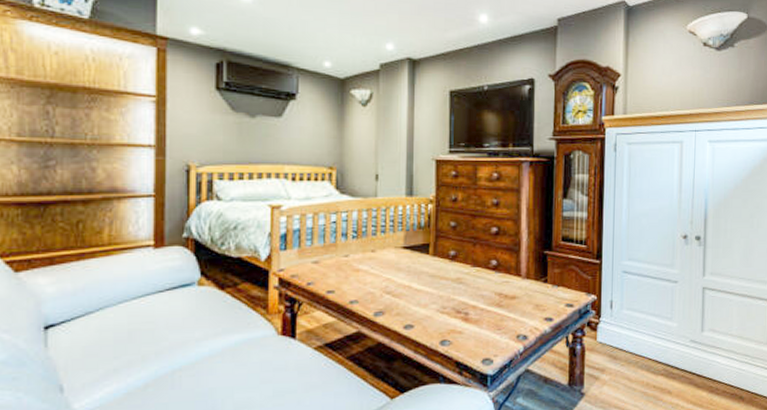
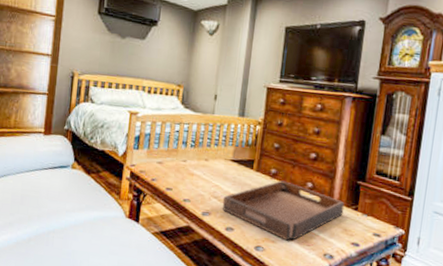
serving tray: none [397,262,533,329] -> present [222,180,345,241]

